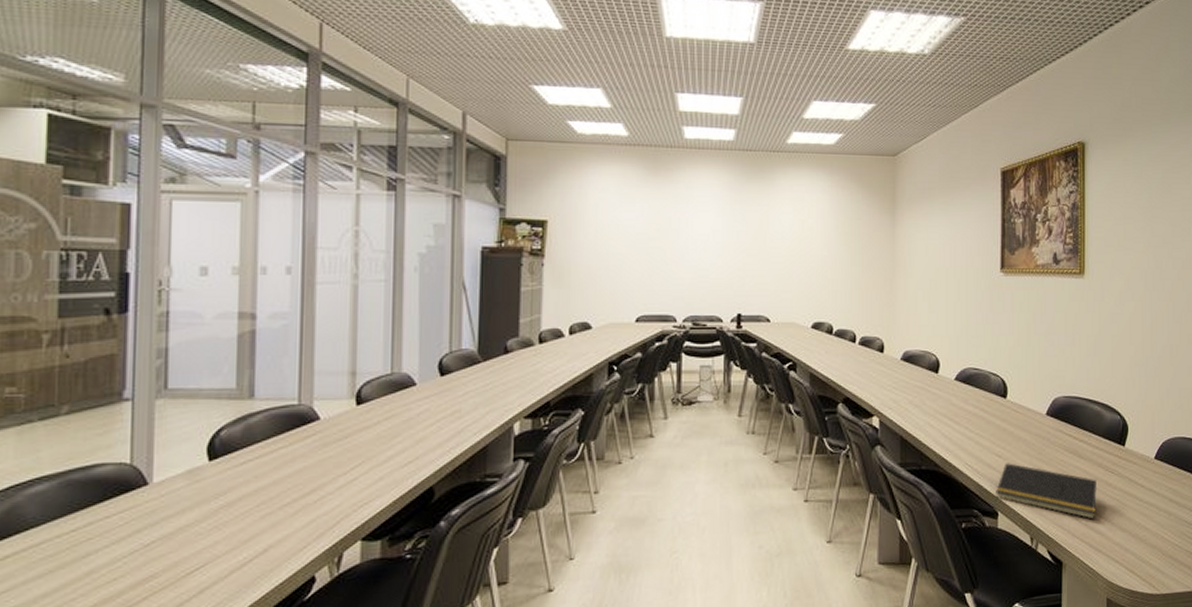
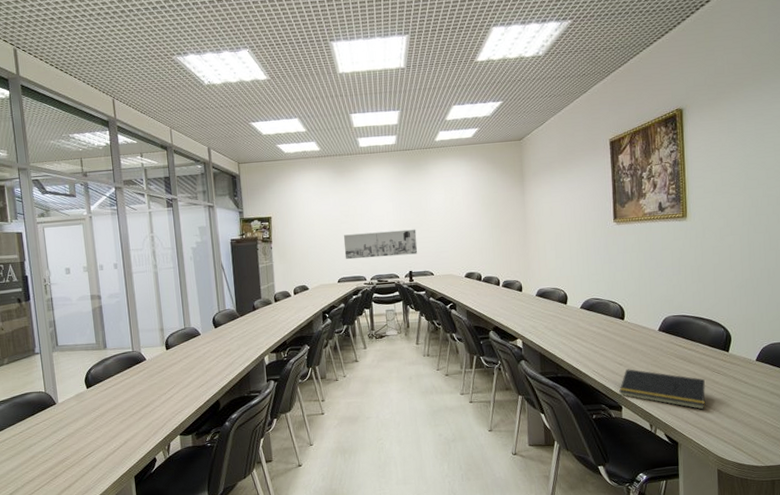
wall art: none [649,256,752,291] -> present [343,229,418,260]

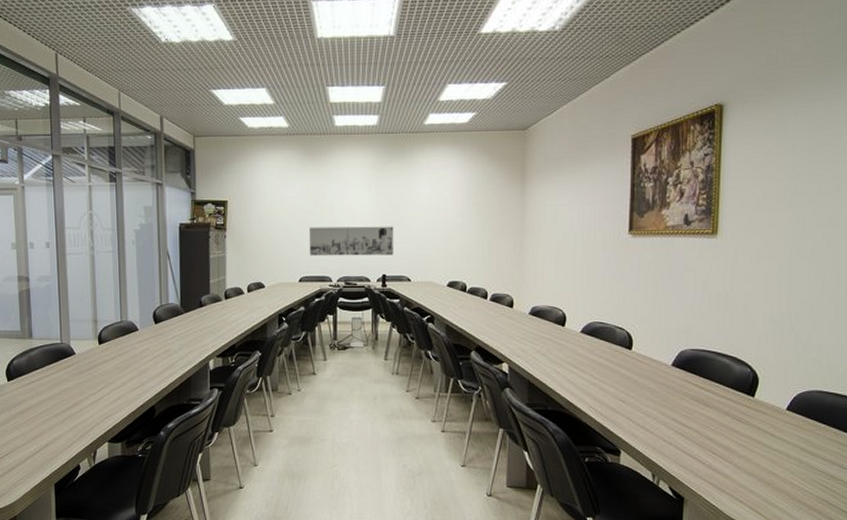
notepad: present [619,369,705,410] -> none [619,408,722,462]

